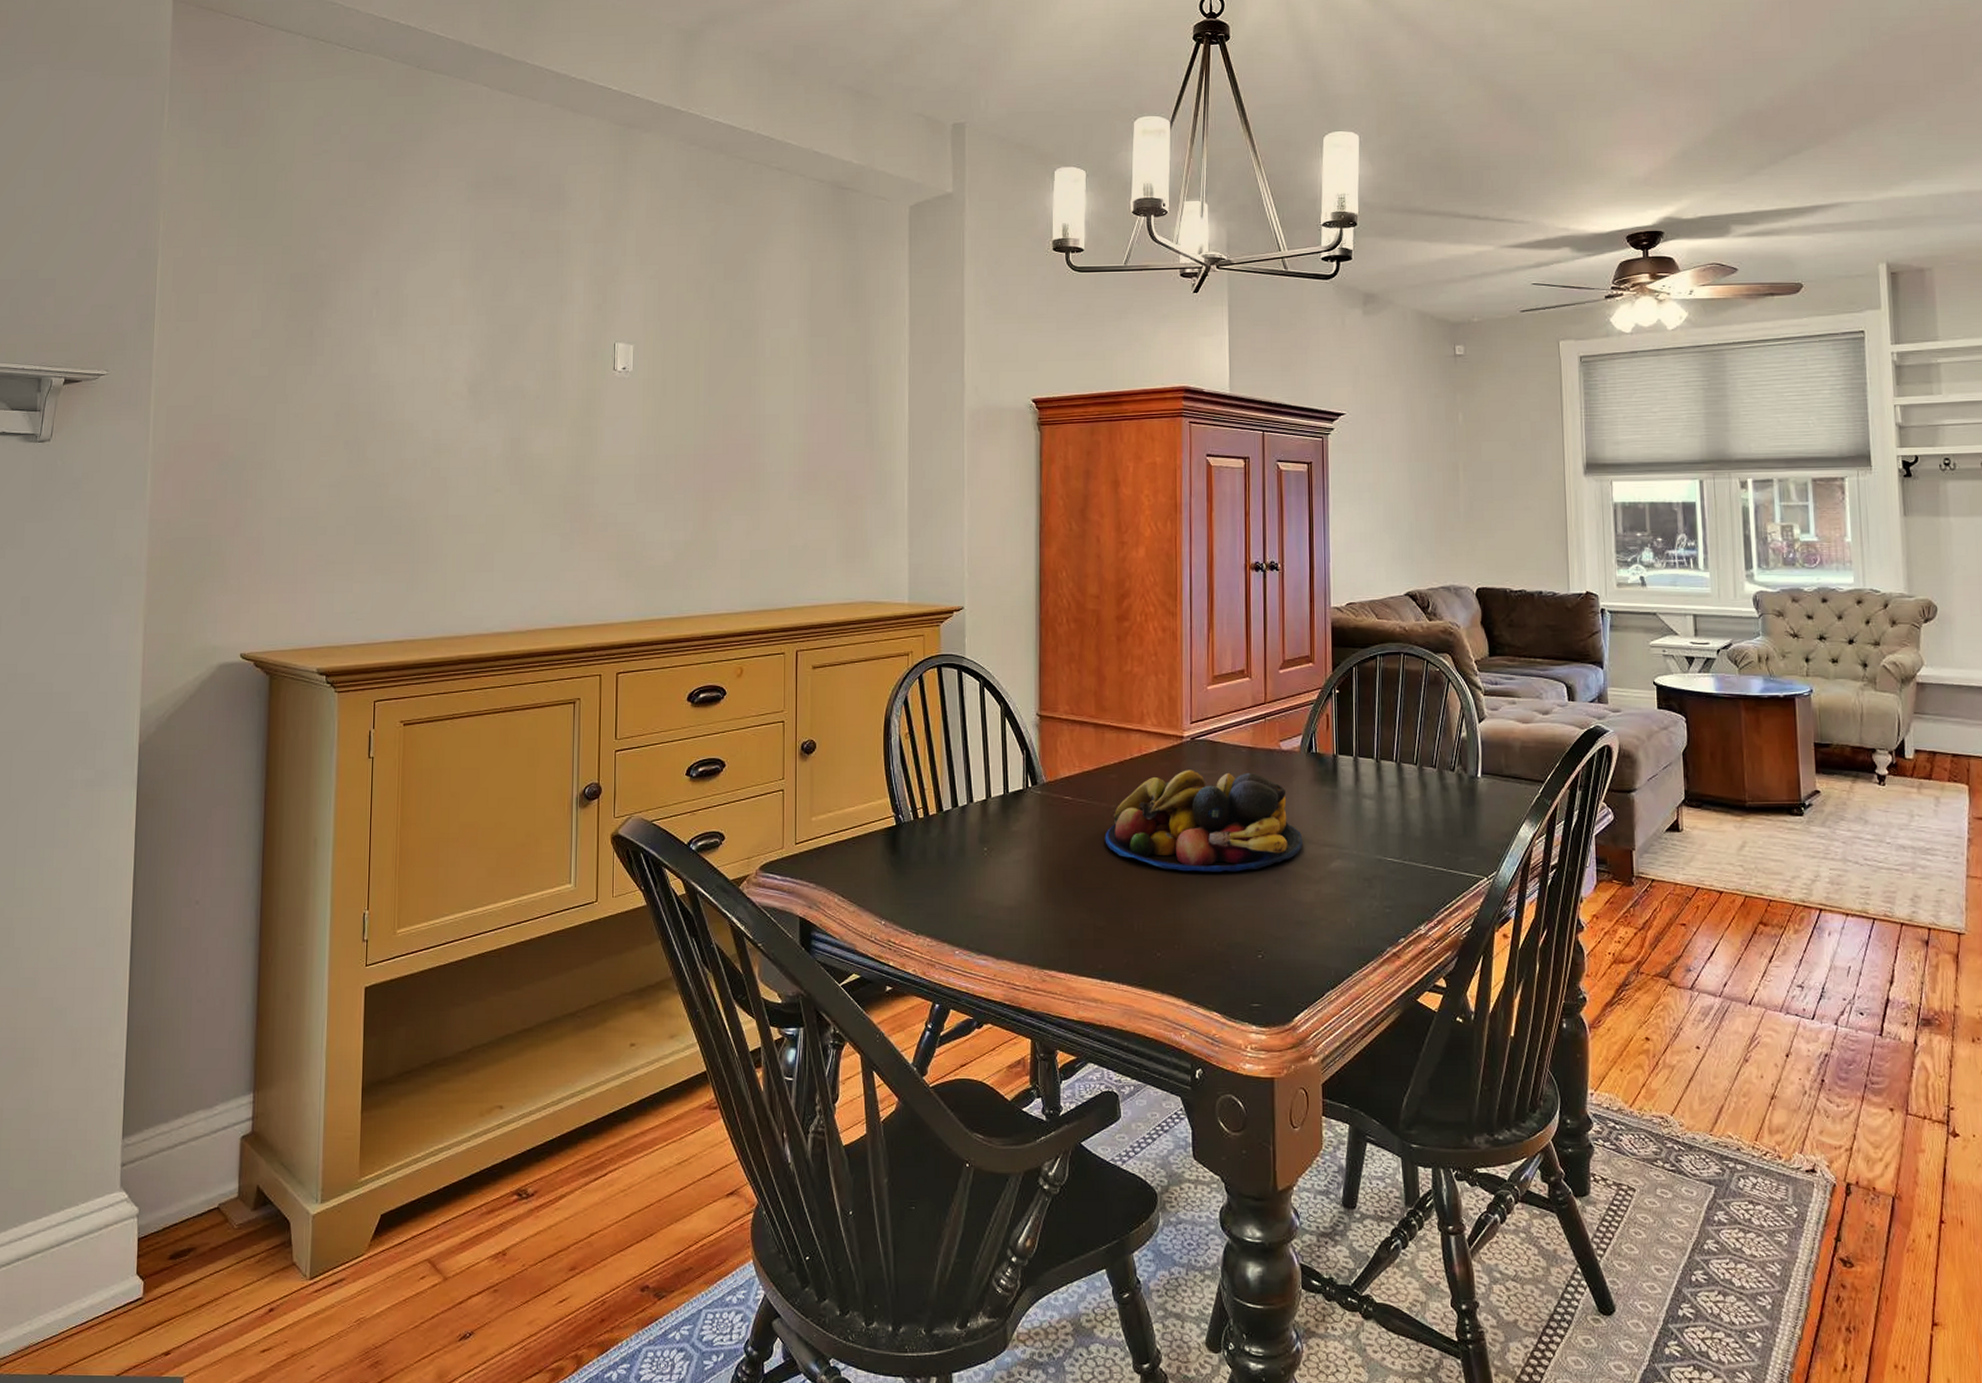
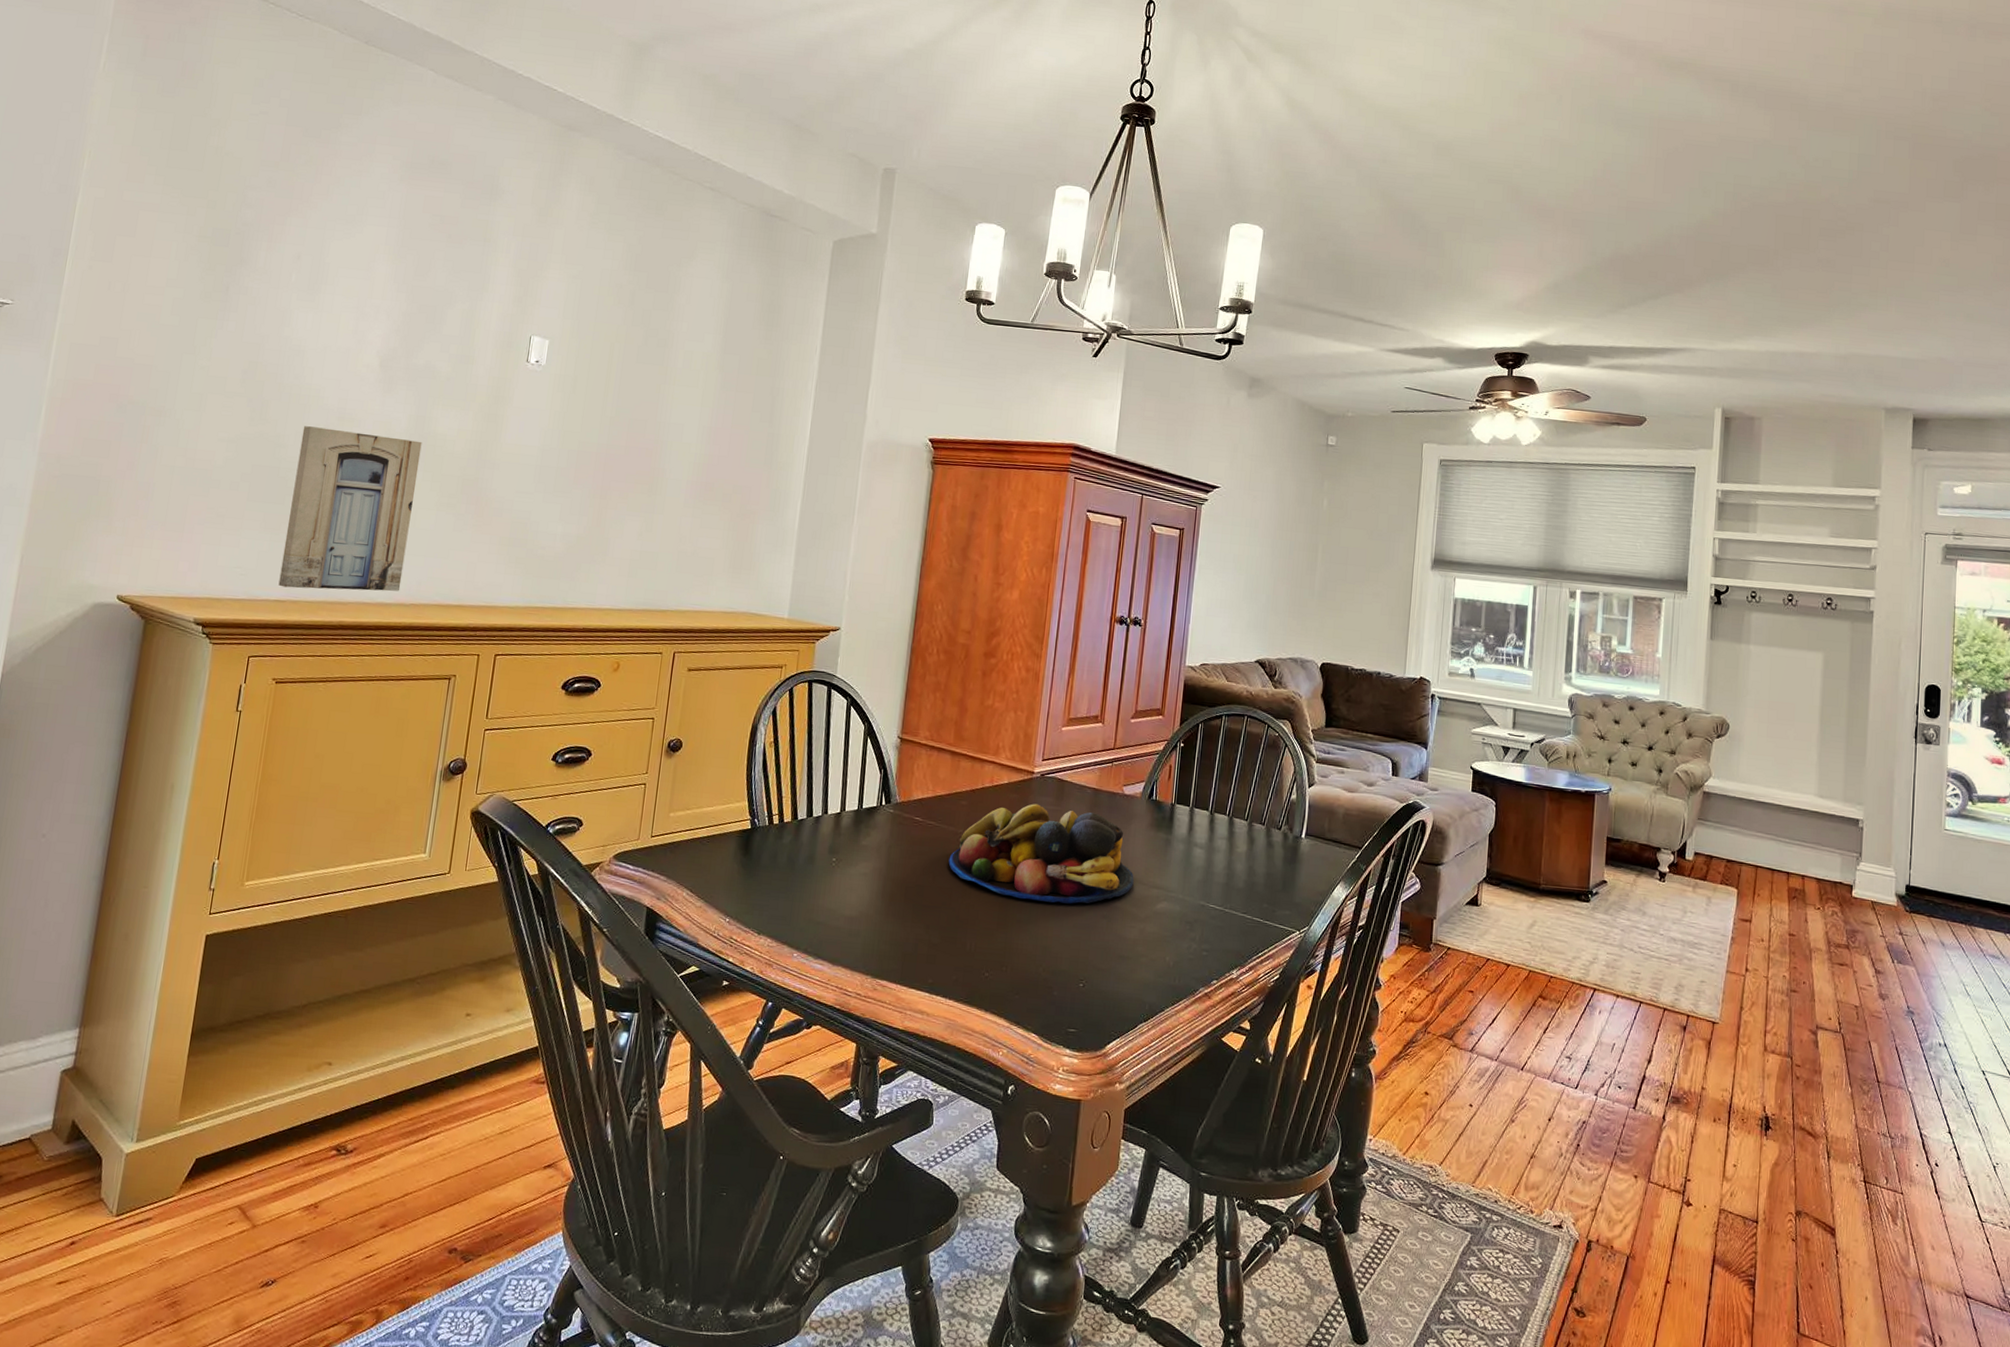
wall art: none [395,461,520,628] -> present [278,426,422,592]

